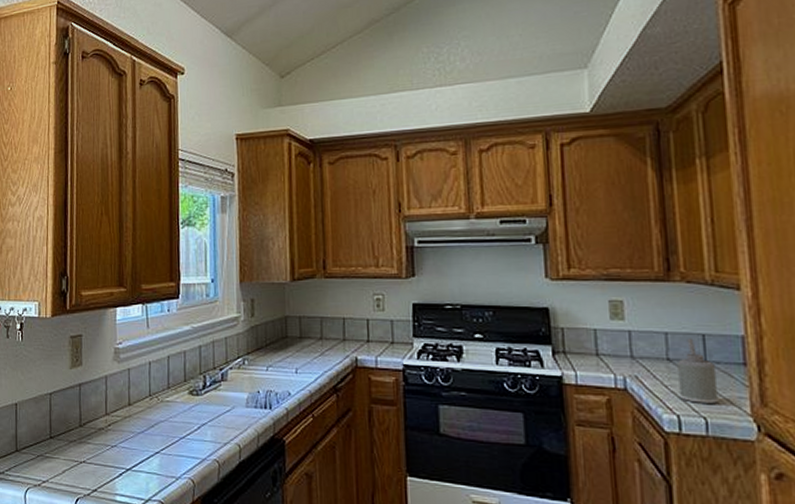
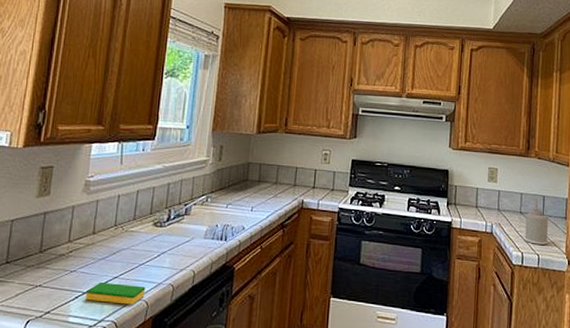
dish sponge: none [129,458,190,483] -> present [85,282,146,305]

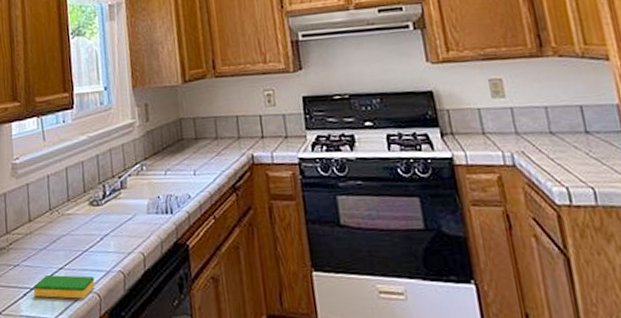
soap dispenser: present [525,198,548,246] -> none [560,110,603,175]

